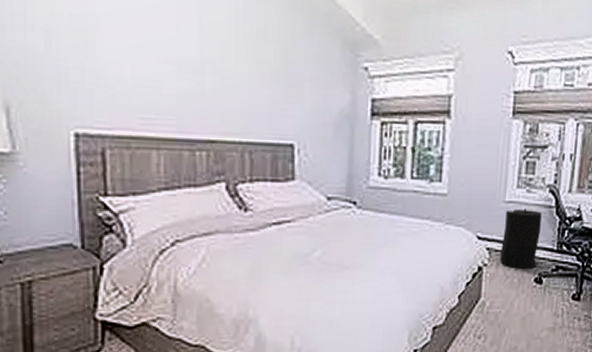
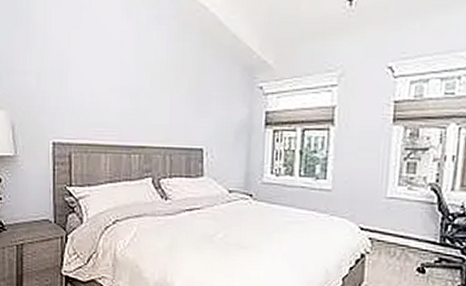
trash can: present [500,208,542,269] -> none [382,204,424,259]

